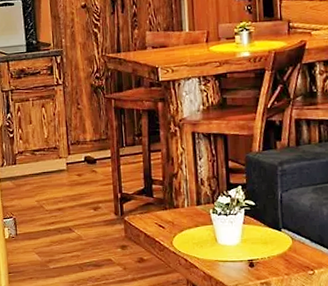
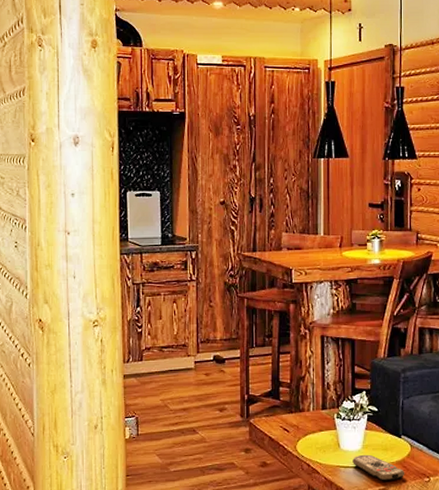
remote control: none [231,248,287,275] -> present [353,454,405,481]

